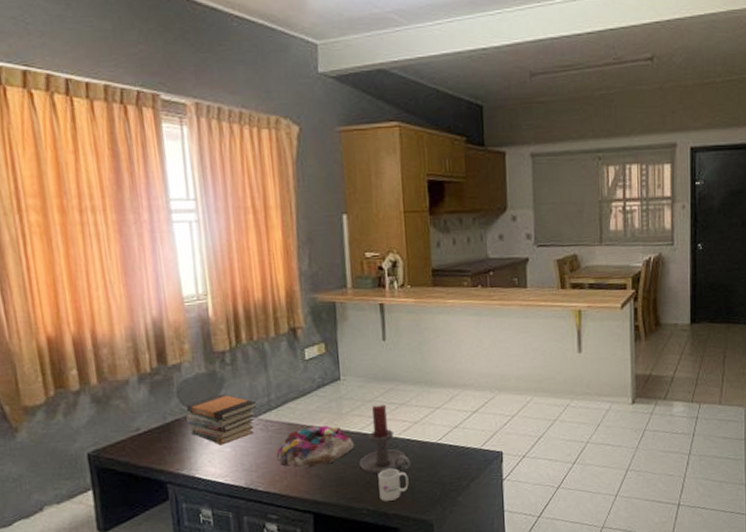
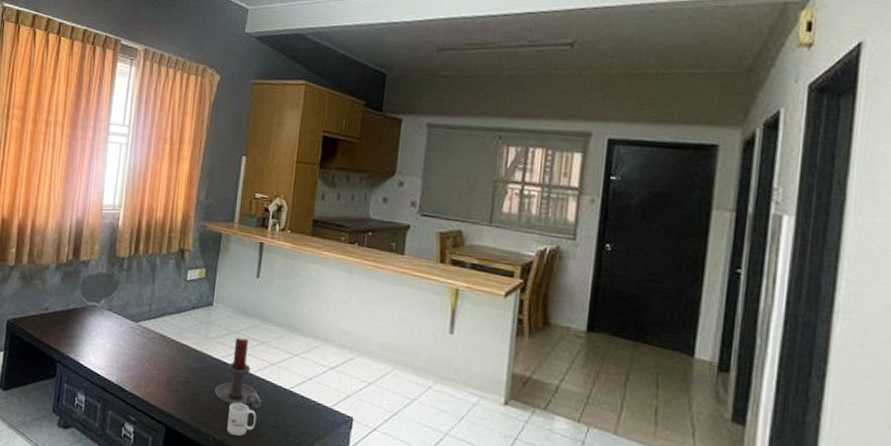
book stack: present [186,394,256,446] -> none [83,294,139,340]
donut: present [276,425,355,467] -> none [146,343,214,382]

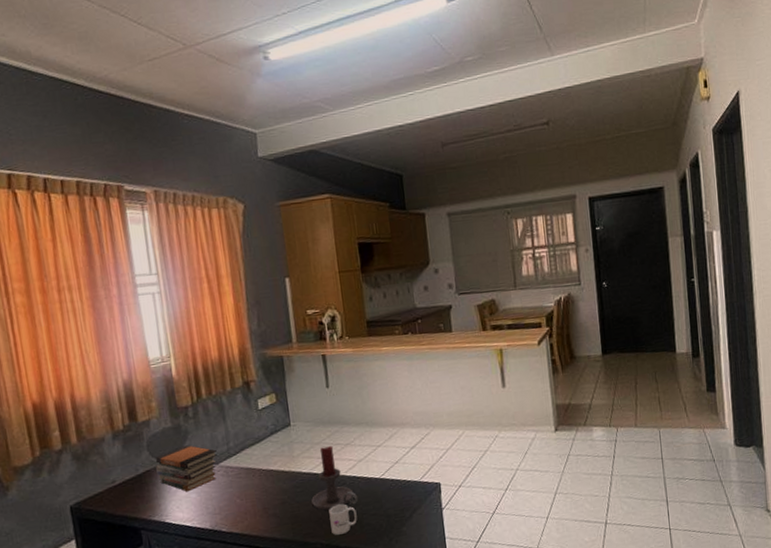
book stack: none [83,294,139,340] -> present [156,445,217,492]

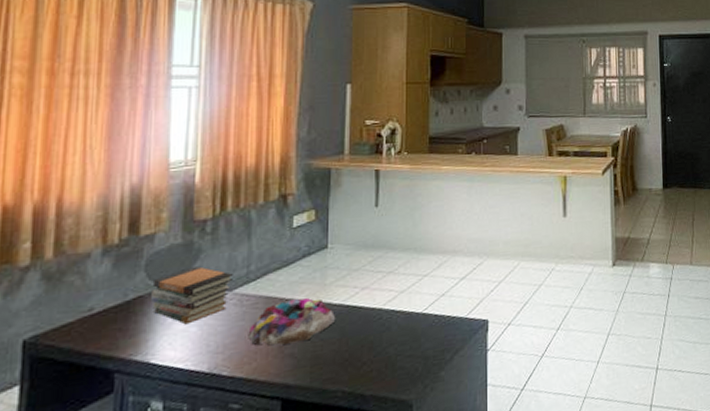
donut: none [237,468,307,507] -> present [248,298,336,346]
candle holder: present [311,446,359,511] -> none [339,273,394,351]
mug: present [329,504,357,535] -> none [357,343,390,381]

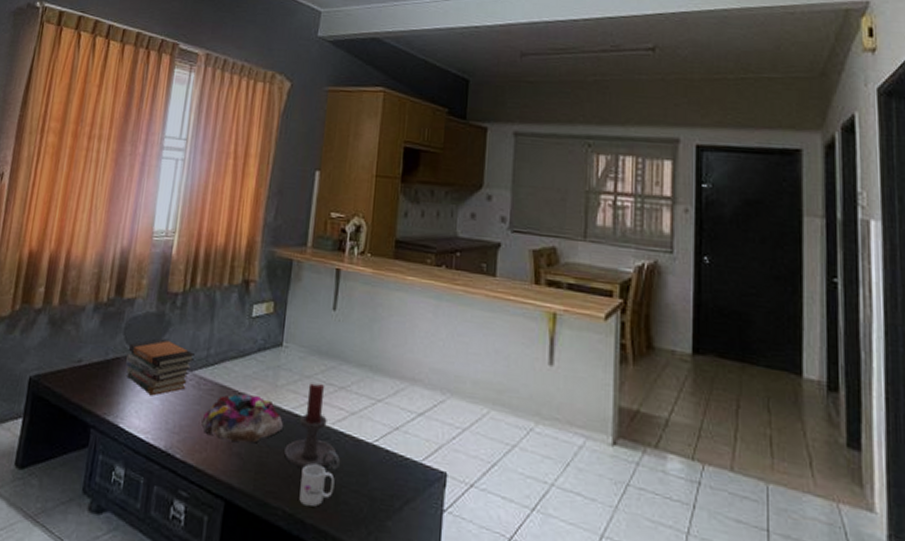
candle holder: none [339,273,394,351] -> present [284,383,341,469]
mug: none [357,343,390,381] -> present [299,463,335,507]

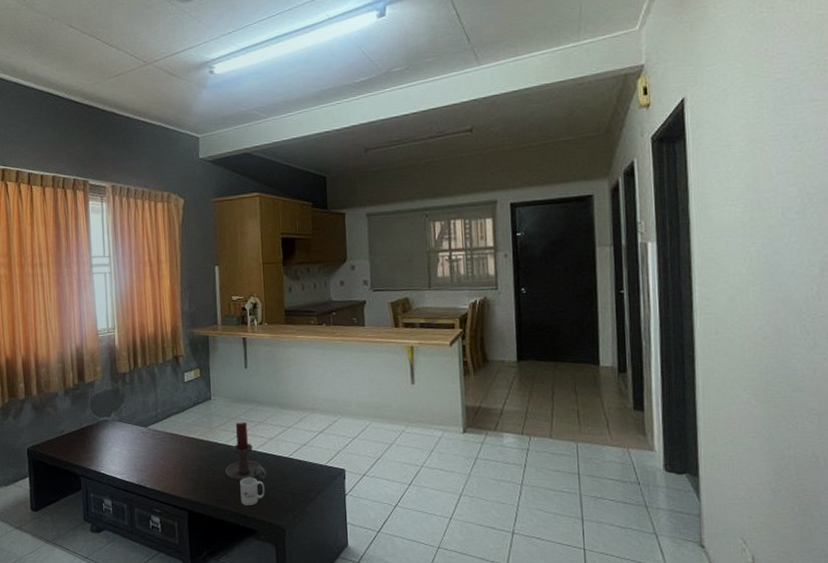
book stack: present [126,338,195,396] -> none [96,407,147,448]
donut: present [201,393,284,443] -> none [161,436,222,471]

